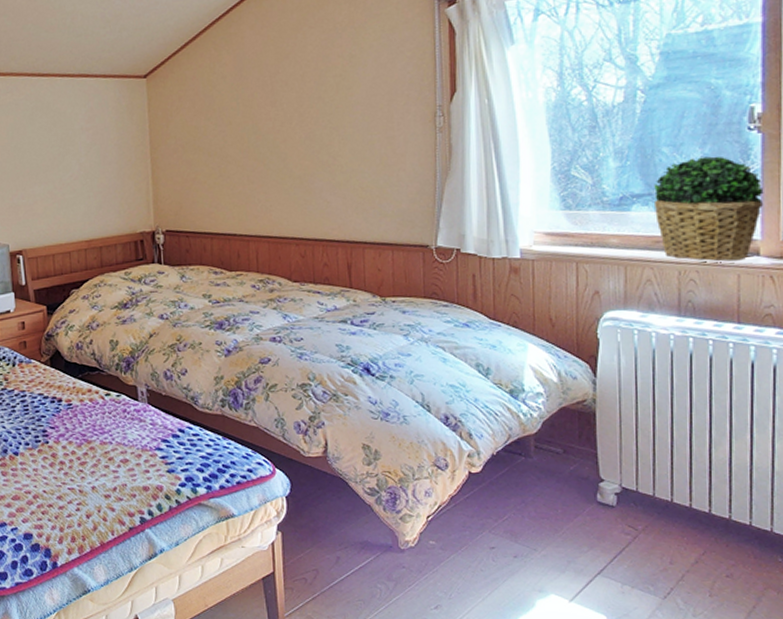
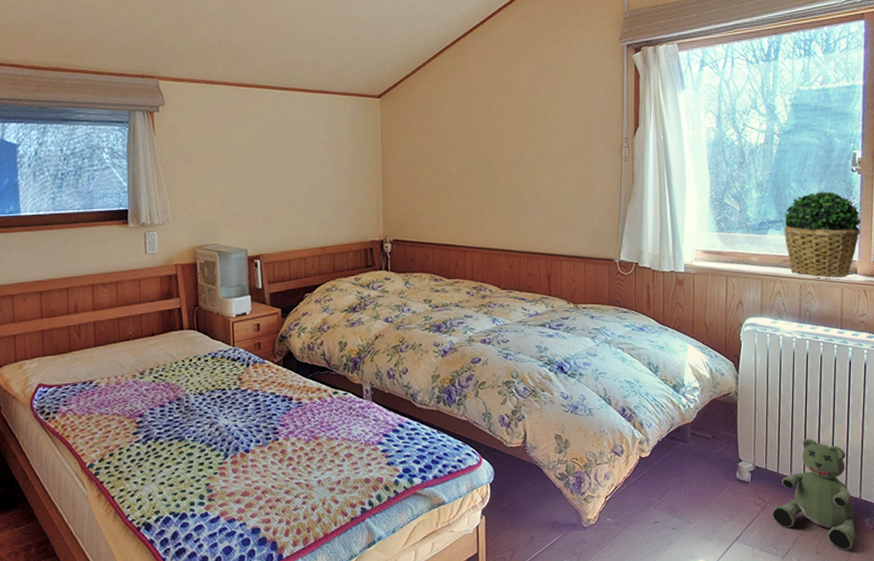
teddy bear: none [646,456,767,595] -> present [771,438,856,551]

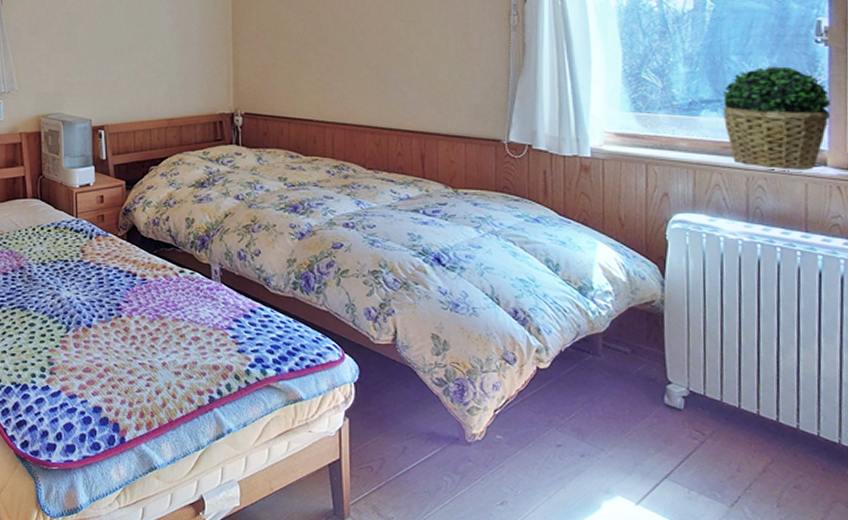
teddy bear: present [771,438,856,551] -> none [713,363,835,507]

